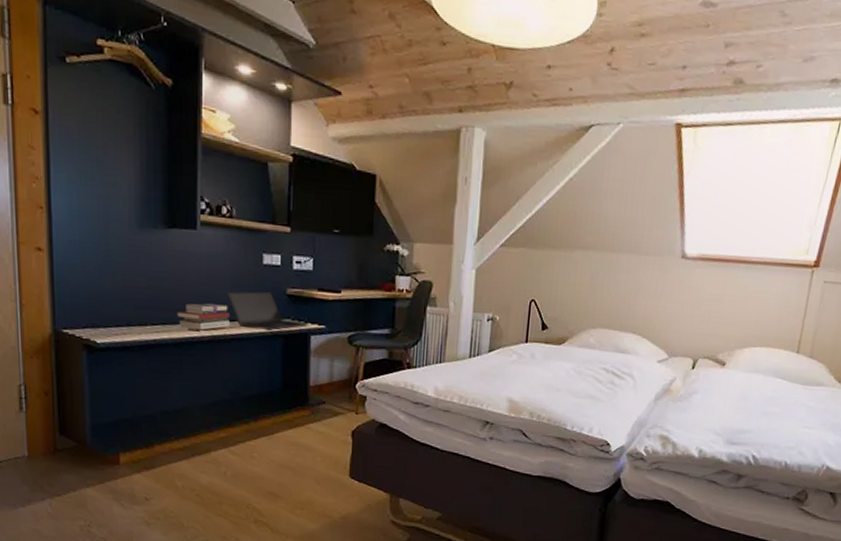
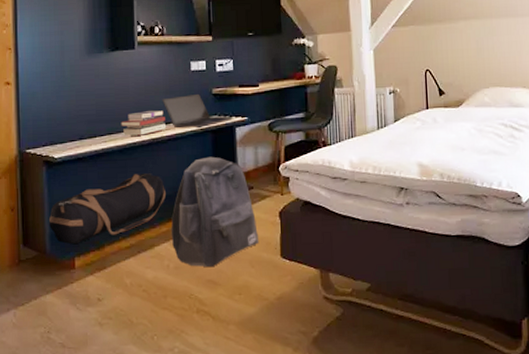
duffel bag: none [89,372,227,440] -> present [48,172,167,245]
backpack: none [230,363,328,479] -> present [171,156,260,267]

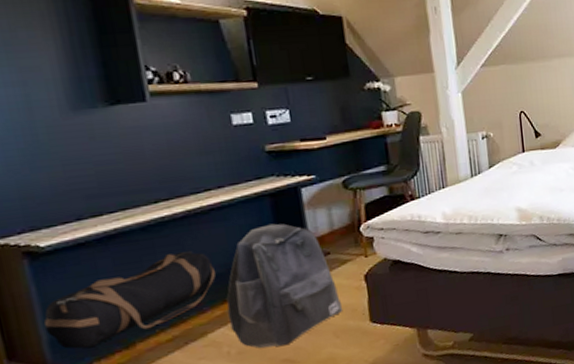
books: present [121,110,166,137] -> none [138,175,205,210]
laptop: present [162,93,233,128] -> none [195,152,296,194]

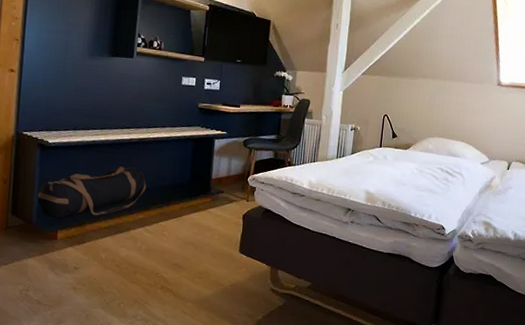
backpack: present [226,223,343,348] -> none [146,160,223,253]

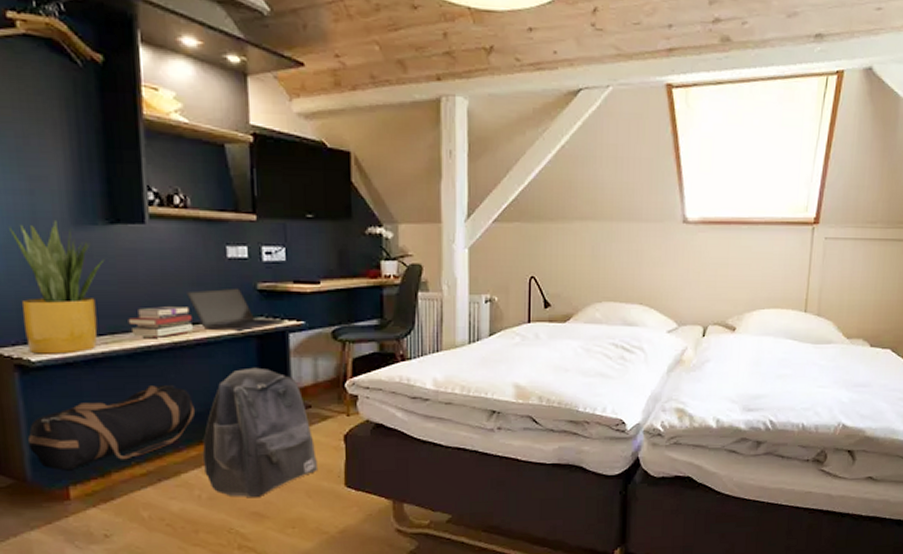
planter: none [48,52,105,140] -> present [9,221,105,354]
books: none [113,113,154,135] -> present [128,305,193,339]
backpack: none [146,160,223,253] -> present [202,367,319,497]
laptop: none [152,105,213,135] -> present [187,288,285,331]

